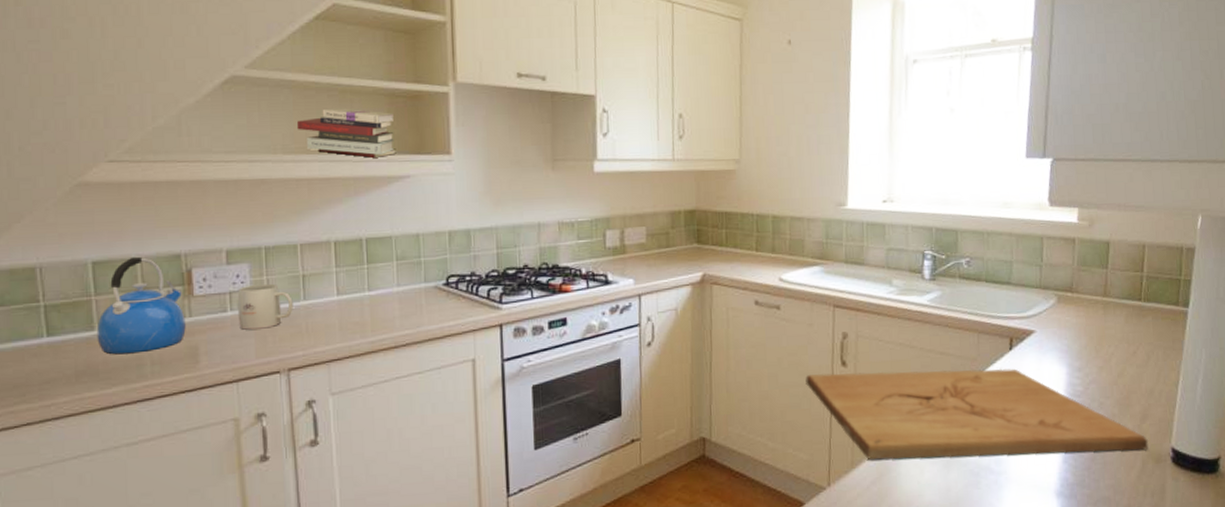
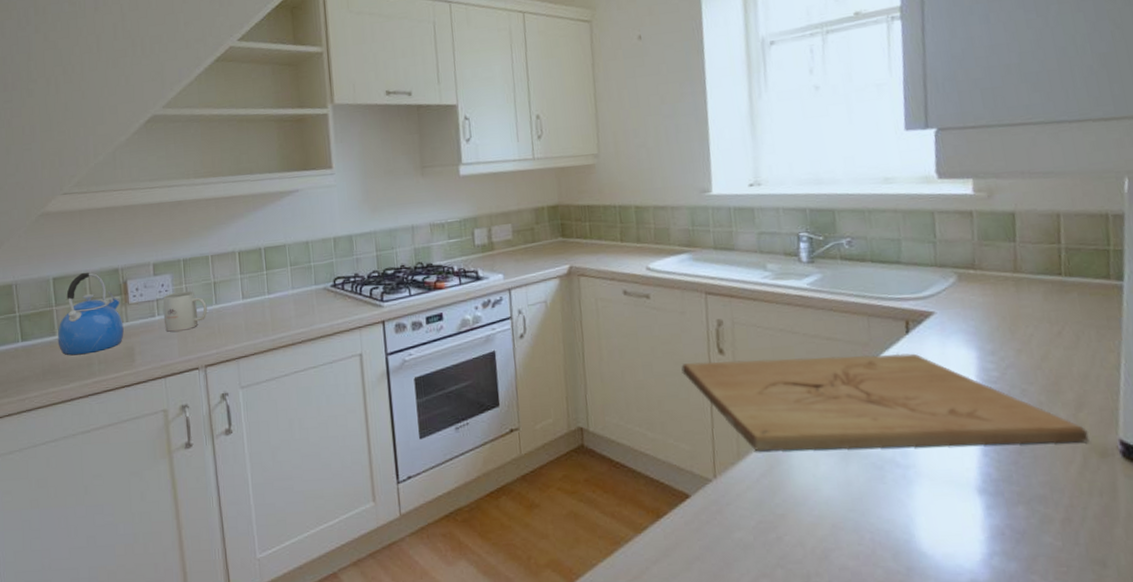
books: present [296,108,395,158] -> none [204,134,285,177]

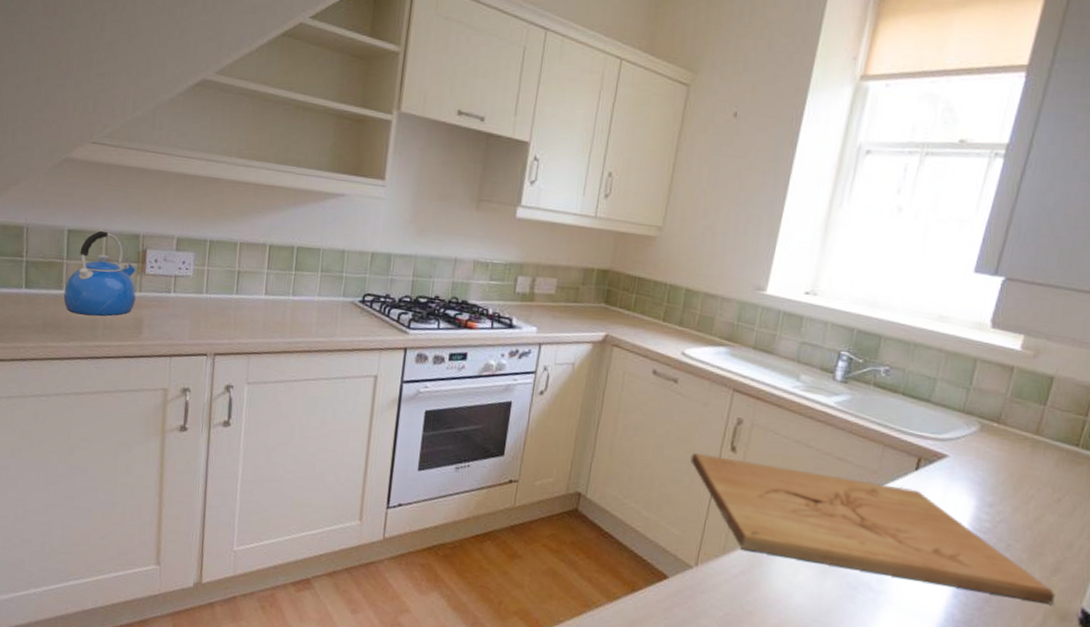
mug: present [162,291,207,333] -> none [179,272,227,315]

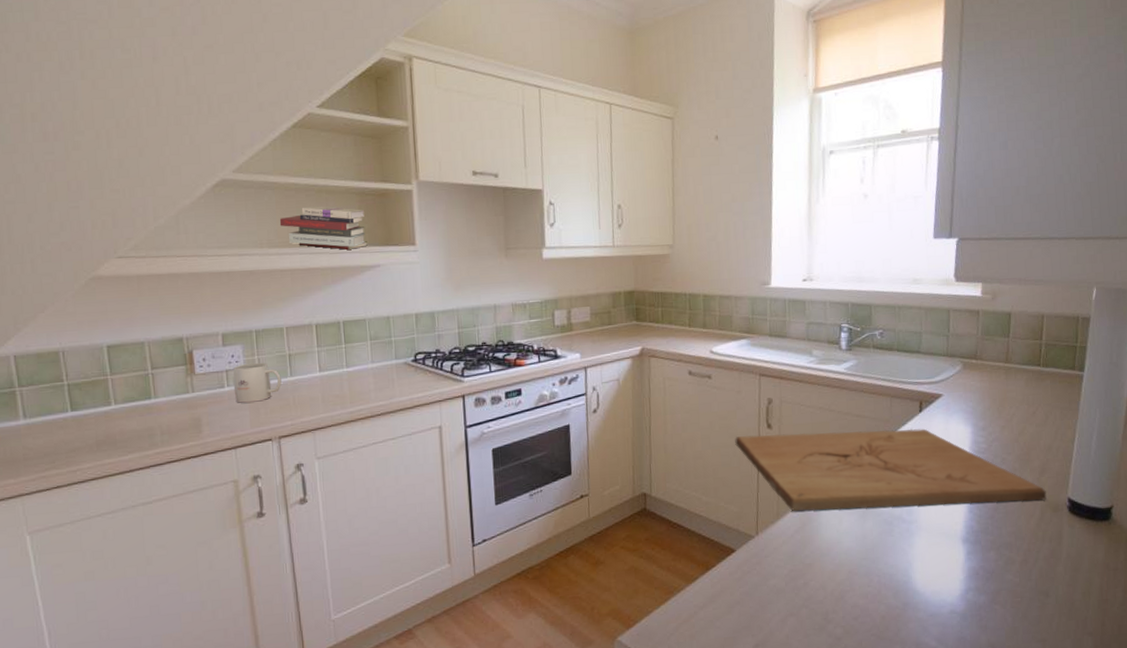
kettle: present [63,230,136,316] -> none [113,340,190,426]
mug: none [179,272,227,315] -> present [232,362,282,404]
books: none [252,120,340,174] -> present [279,206,366,250]

